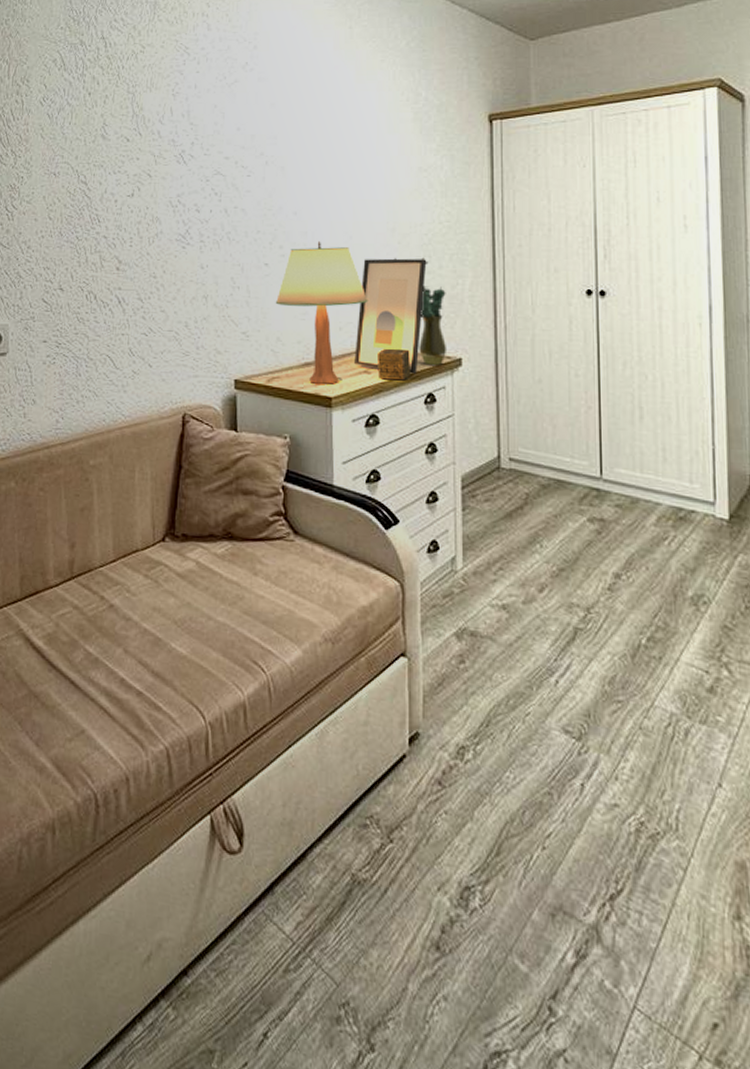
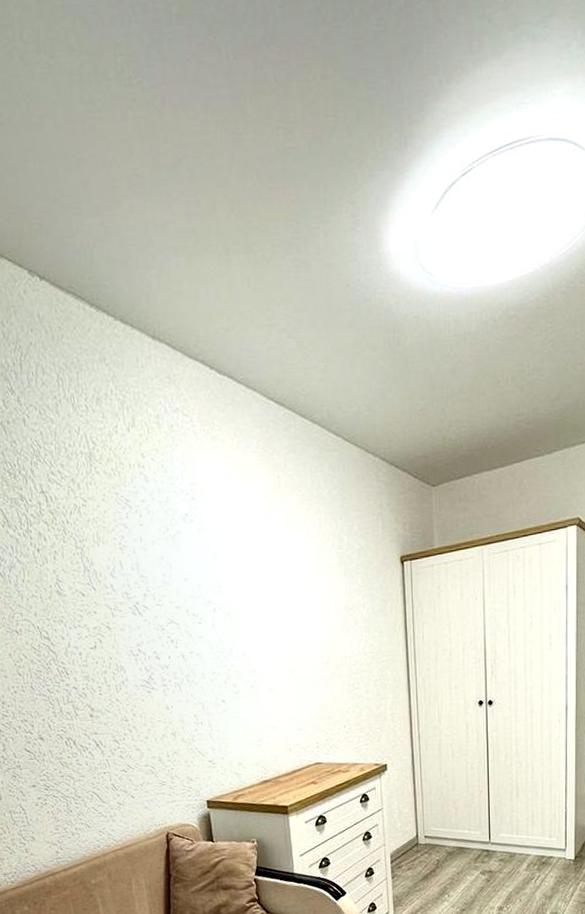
table lamp: present [275,241,368,385] -> none [234,677,311,797]
picture frame: present [354,257,429,374] -> none [303,685,358,780]
decorative box: present [376,348,411,381] -> none [320,761,349,788]
vase: present [419,286,447,365] -> none [353,708,376,772]

